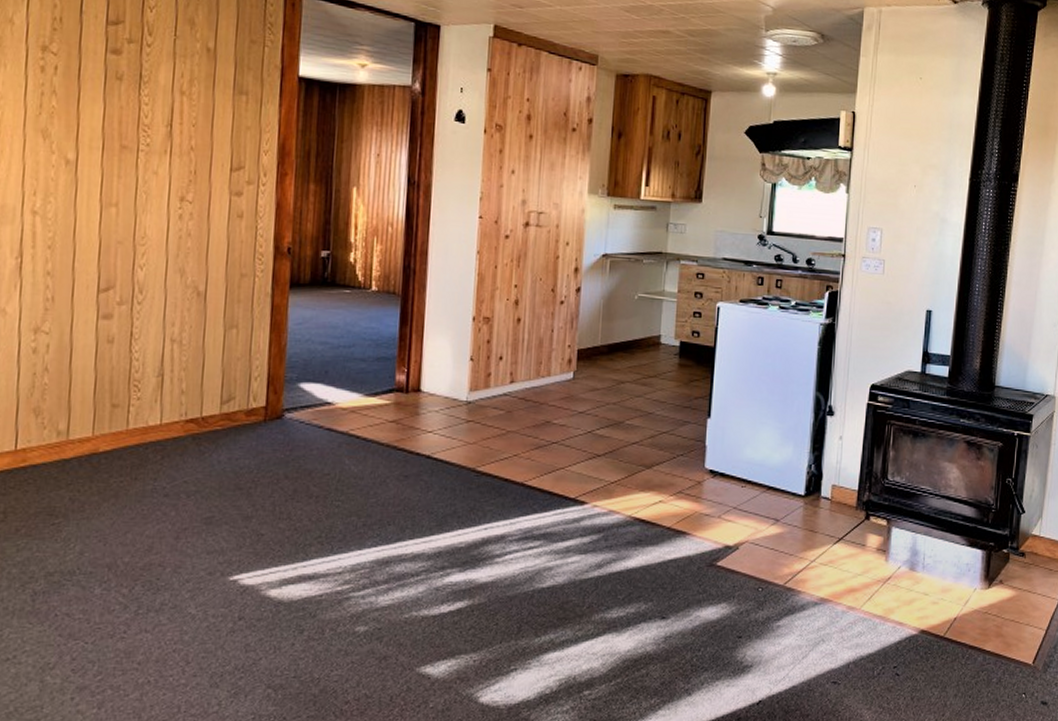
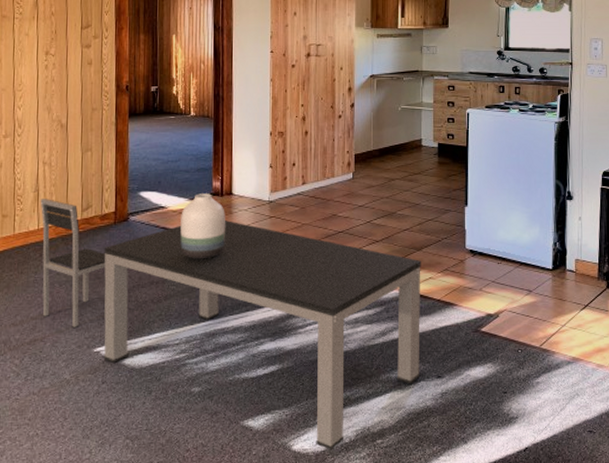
dining table: none [161,386,651,703] -> present [40,199,421,450]
vase: none [350,388,410,470] -> present [180,193,225,260]

